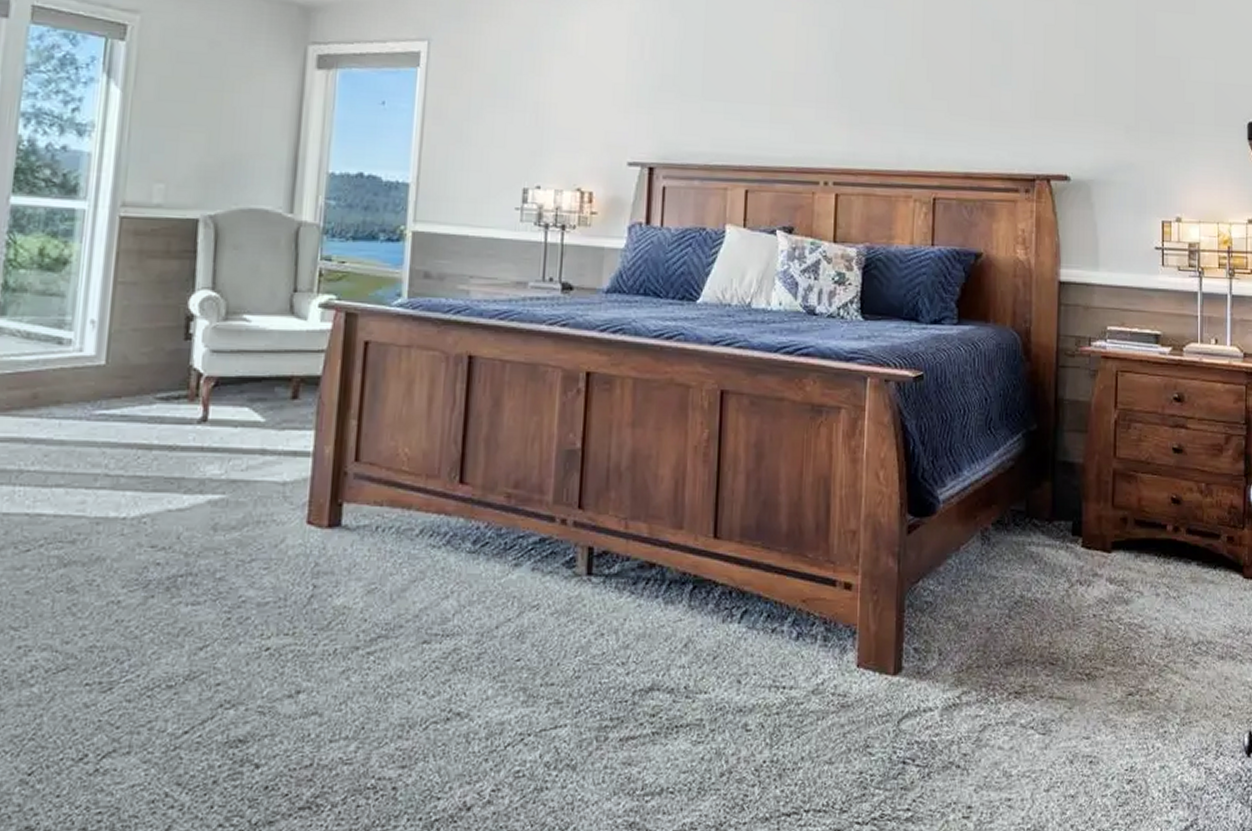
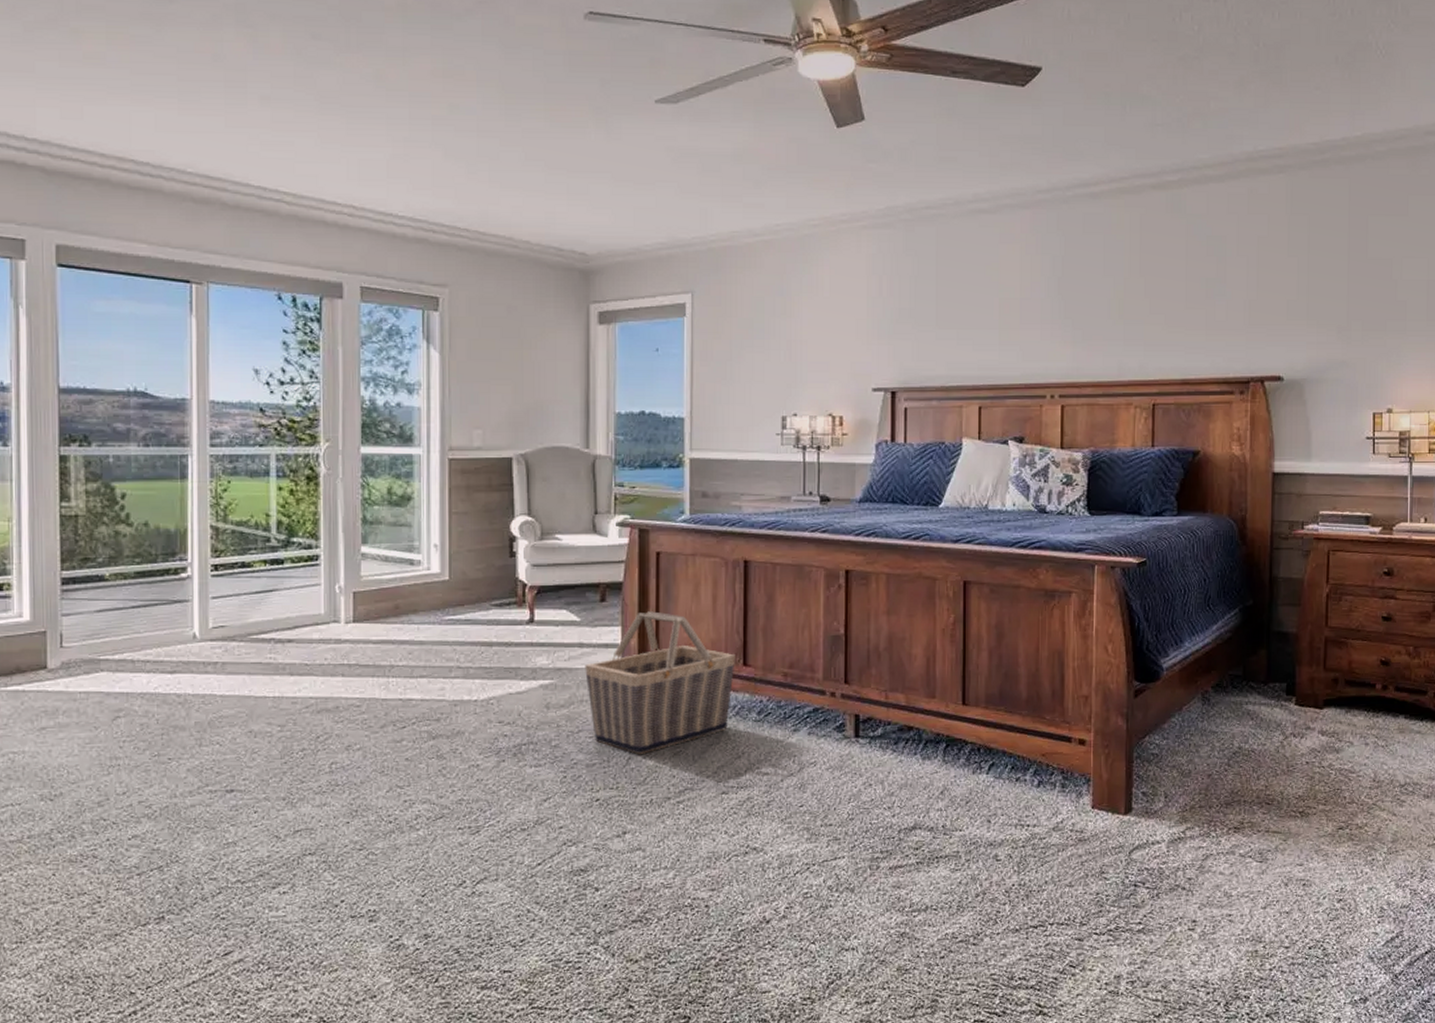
basket: none [265,413,451,593] -> present [585,611,735,755]

